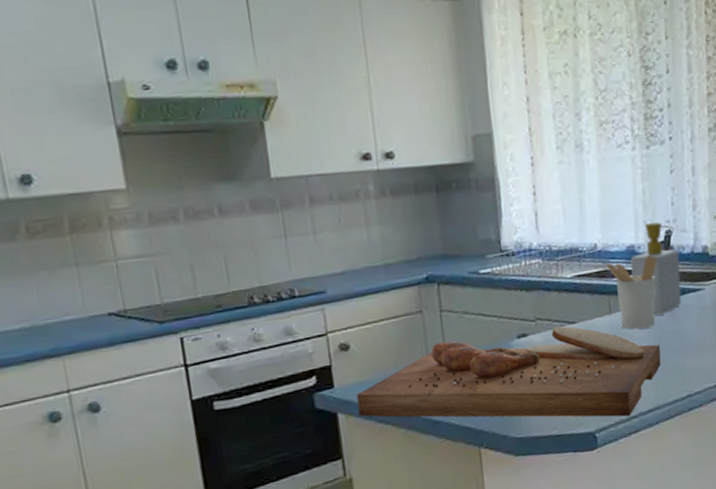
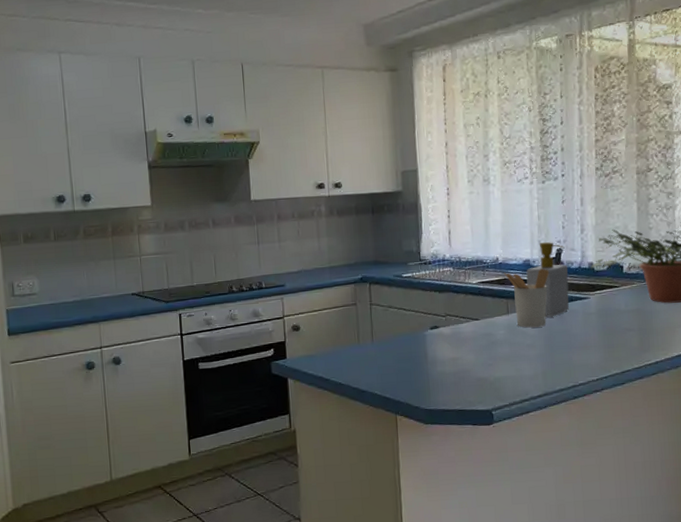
cutting board: present [356,326,661,418] -> none [303,321,550,399]

